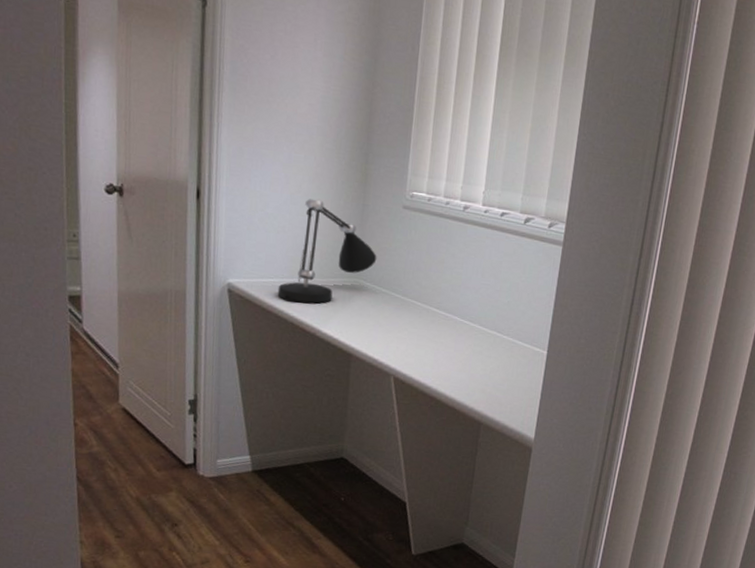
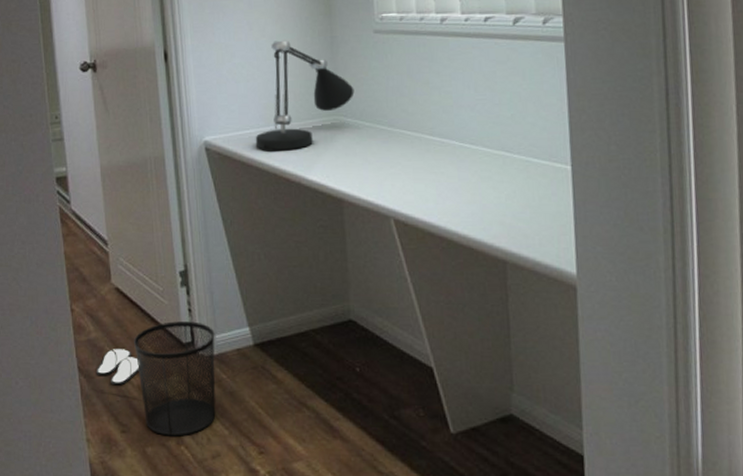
slippers: none [95,463,140,497] -> present [96,349,139,386]
waste bin: none [135,444,217,544] -> present [133,321,216,437]

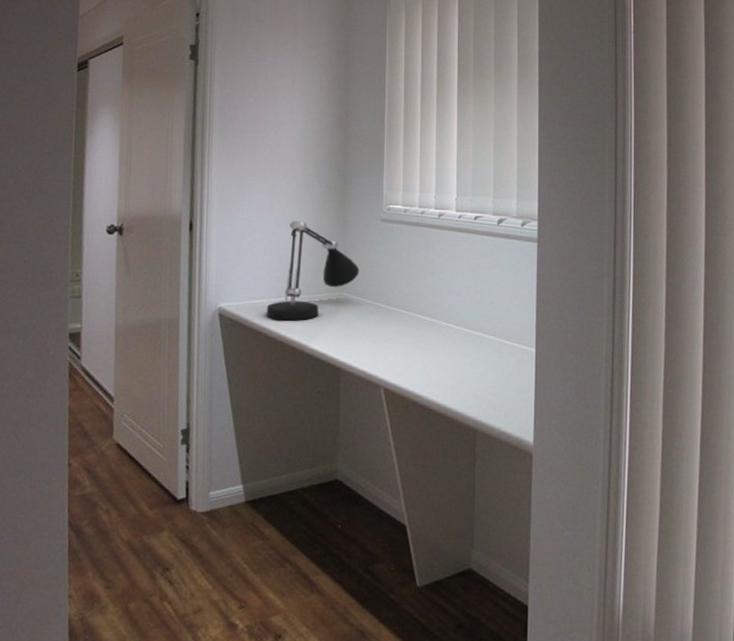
slippers: present [96,349,139,386] -> none [86,504,131,541]
waste bin: present [133,321,216,437] -> none [128,478,209,592]

